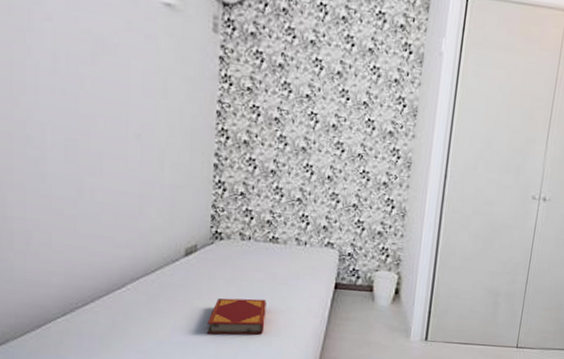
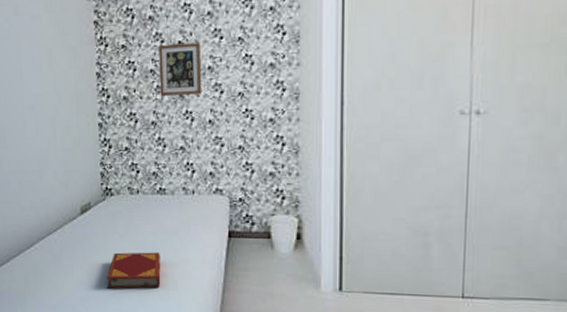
picture frame: none [282,94,327,150] -> present [158,42,202,97]

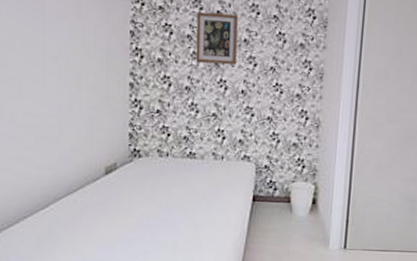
hardback book: present [106,252,161,289] -> none [129,214,186,250]

